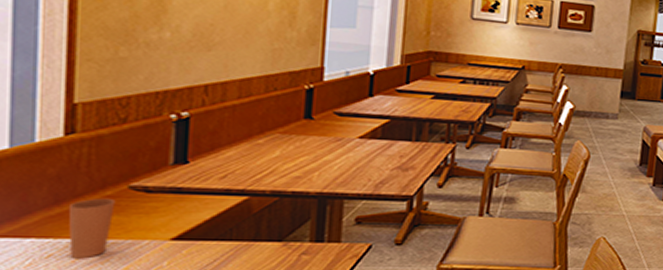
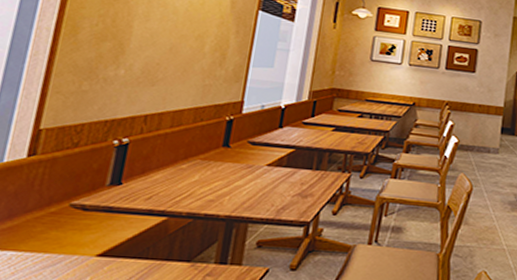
cup: present [68,198,116,259] -> none [11,214,57,271]

